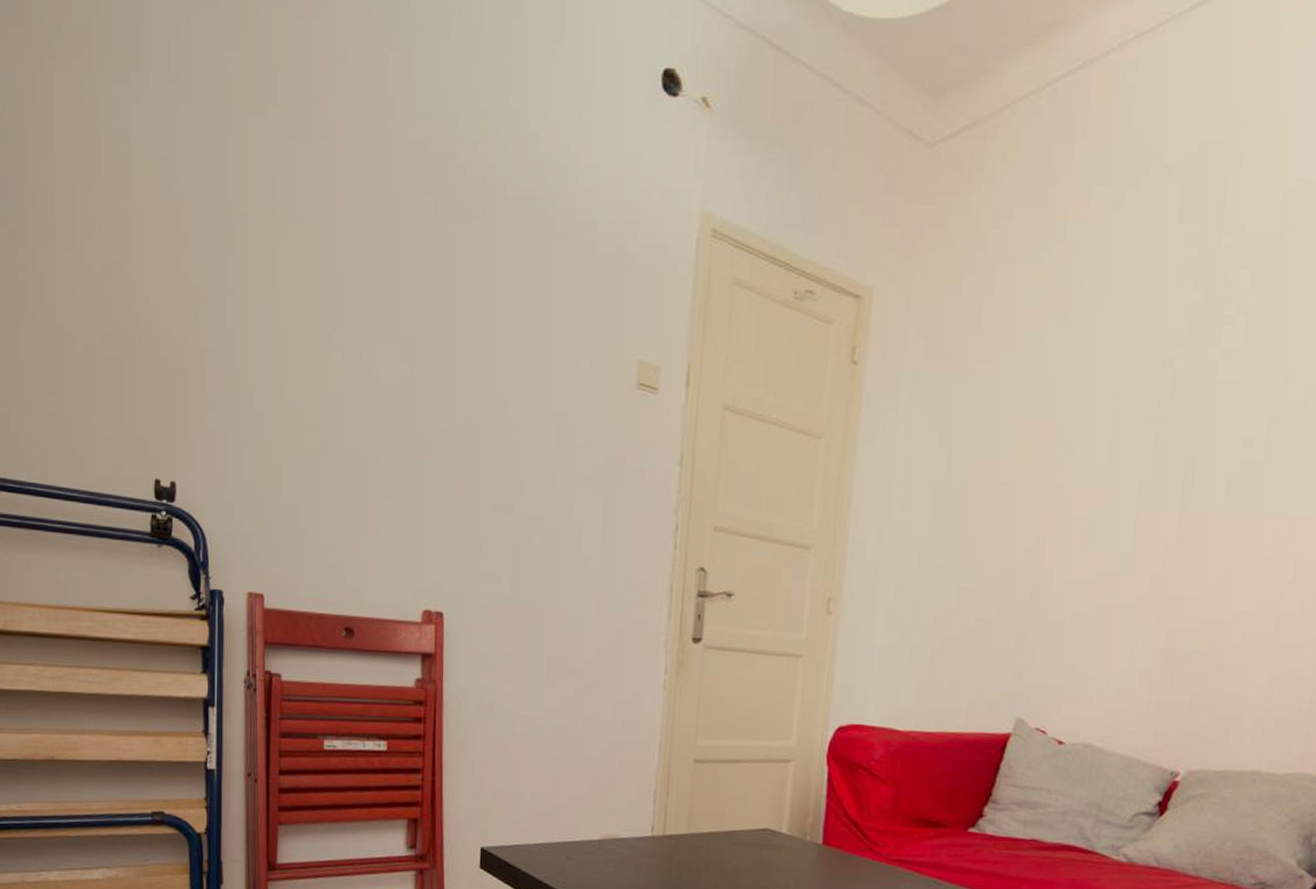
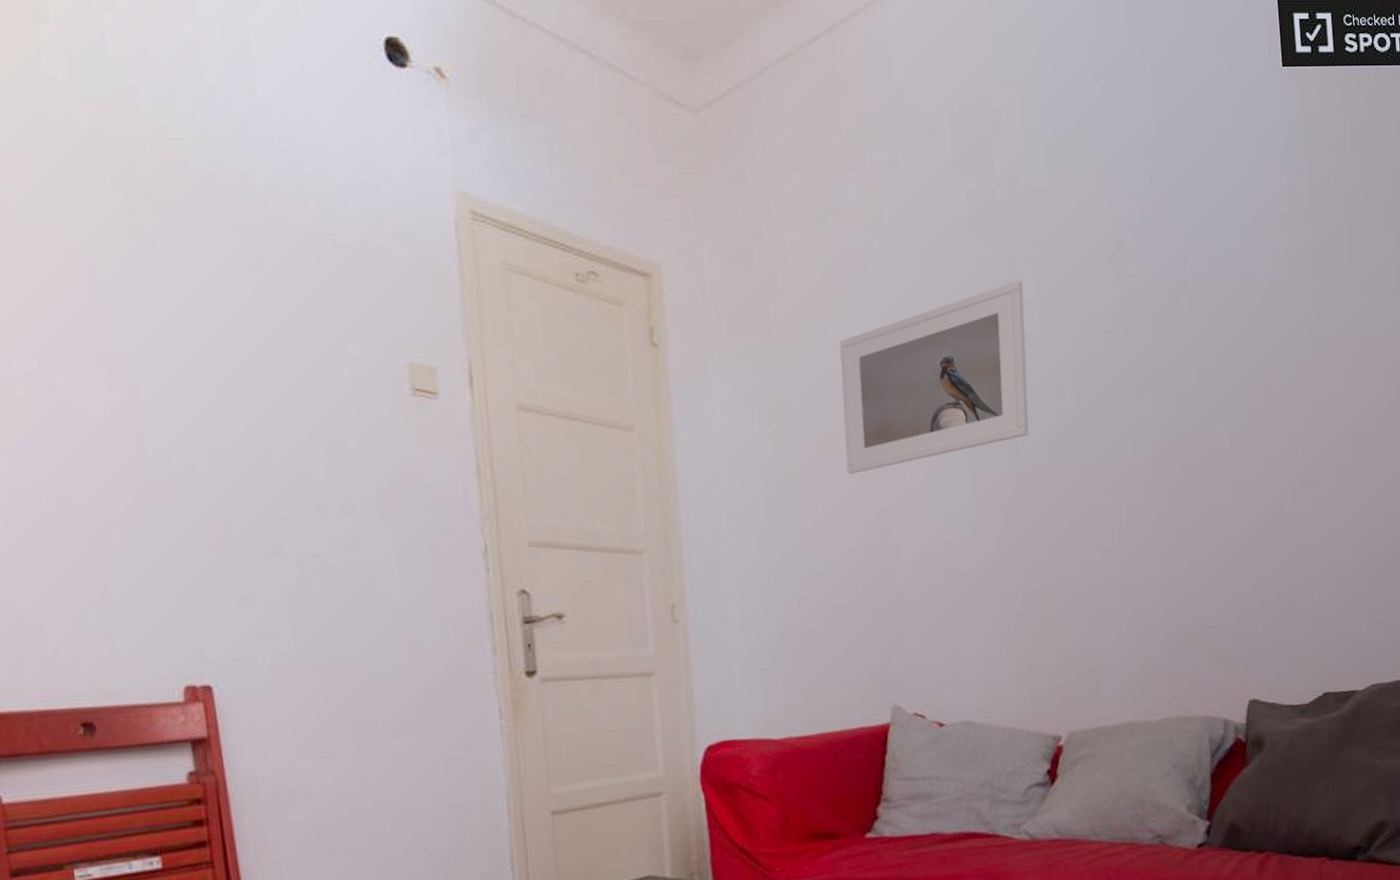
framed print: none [1014,327,1231,499] -> present [839,280,1029,474]

